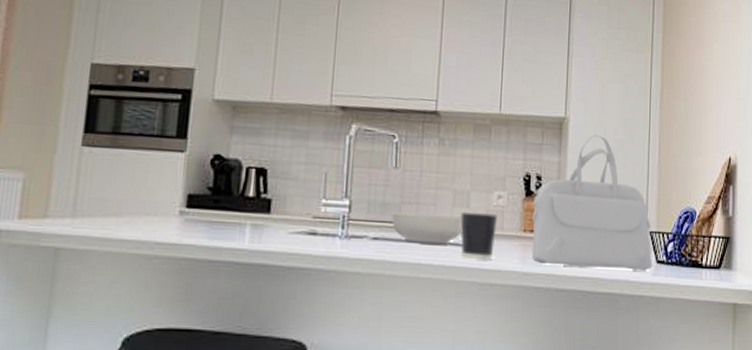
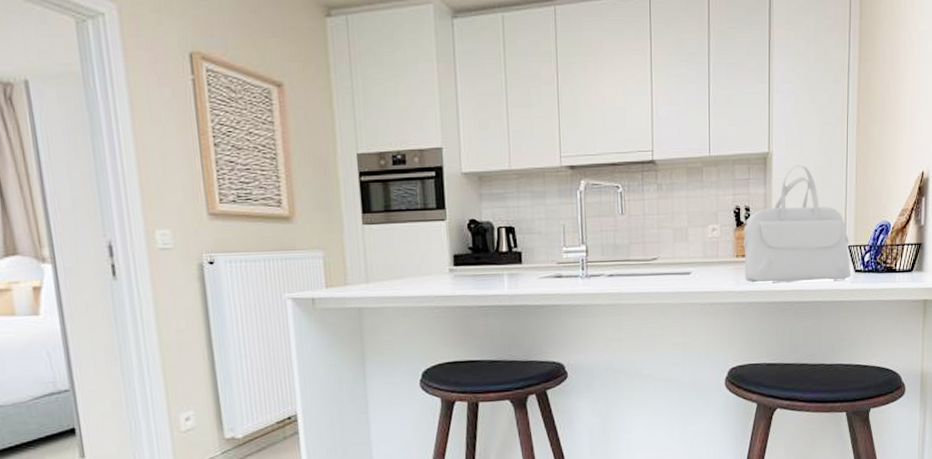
bowl: present [390,212,463,245] -> none [621,250,684,276]
mug: present [460,212,497,259] -> none [681,245,713,284]

